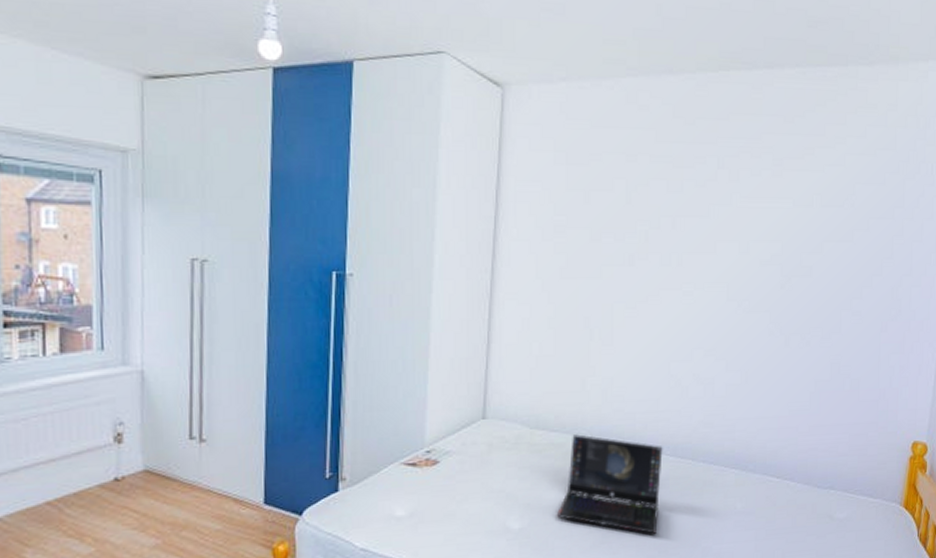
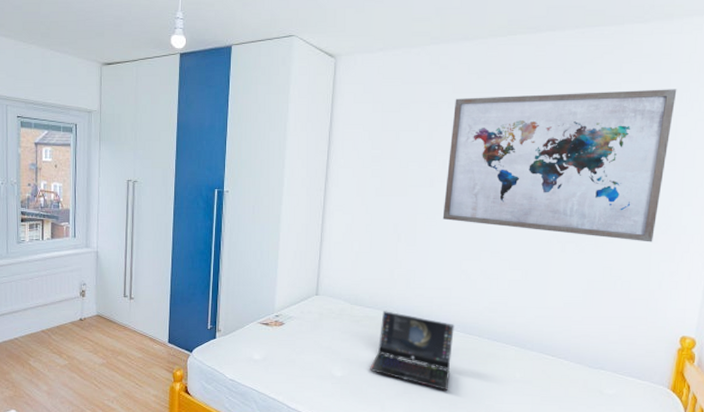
wall art: none [645,146,904,331] -> present [442,89,677,242]

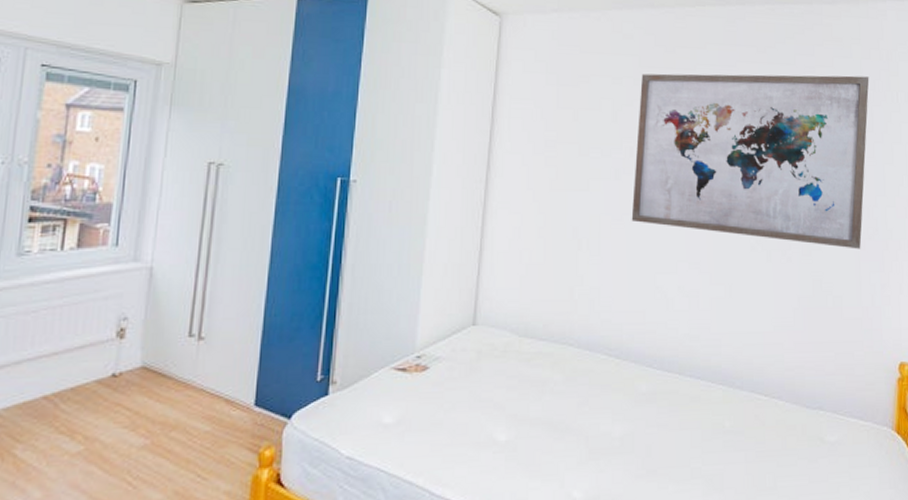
laptop computer: present [369,311,454,390] -> none [543,344,650,452]

